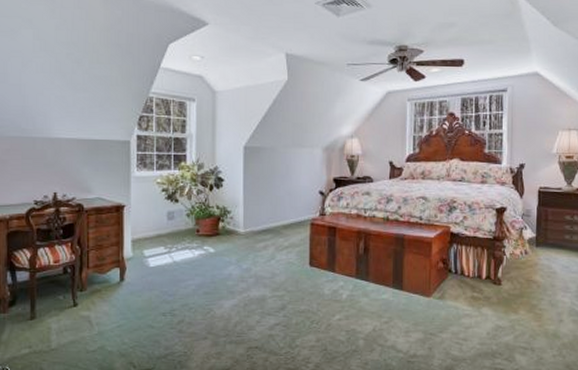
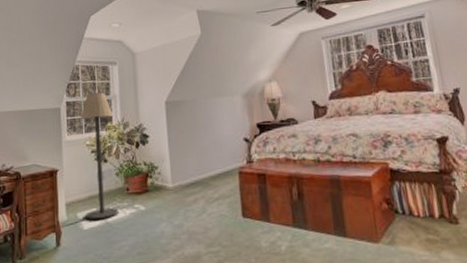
floor lamp: none [152,129,188,257] -> present [80,92,119,220]

